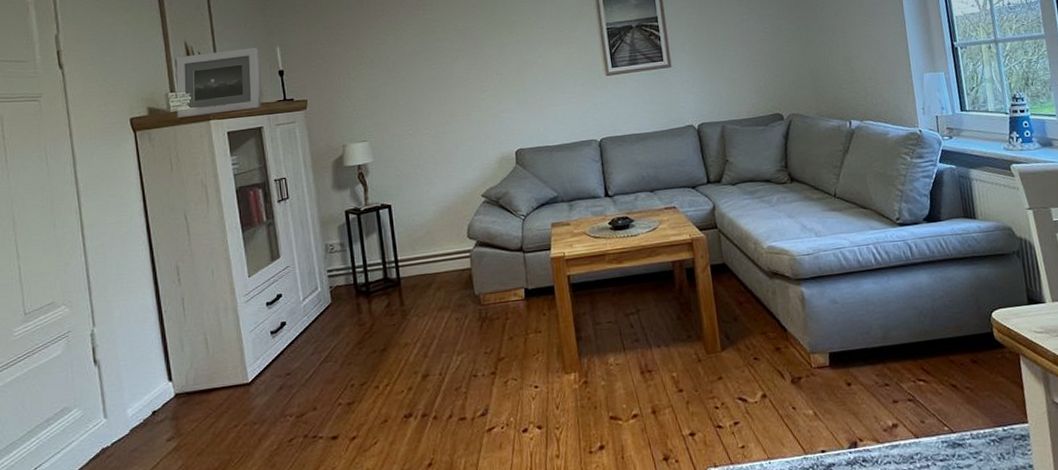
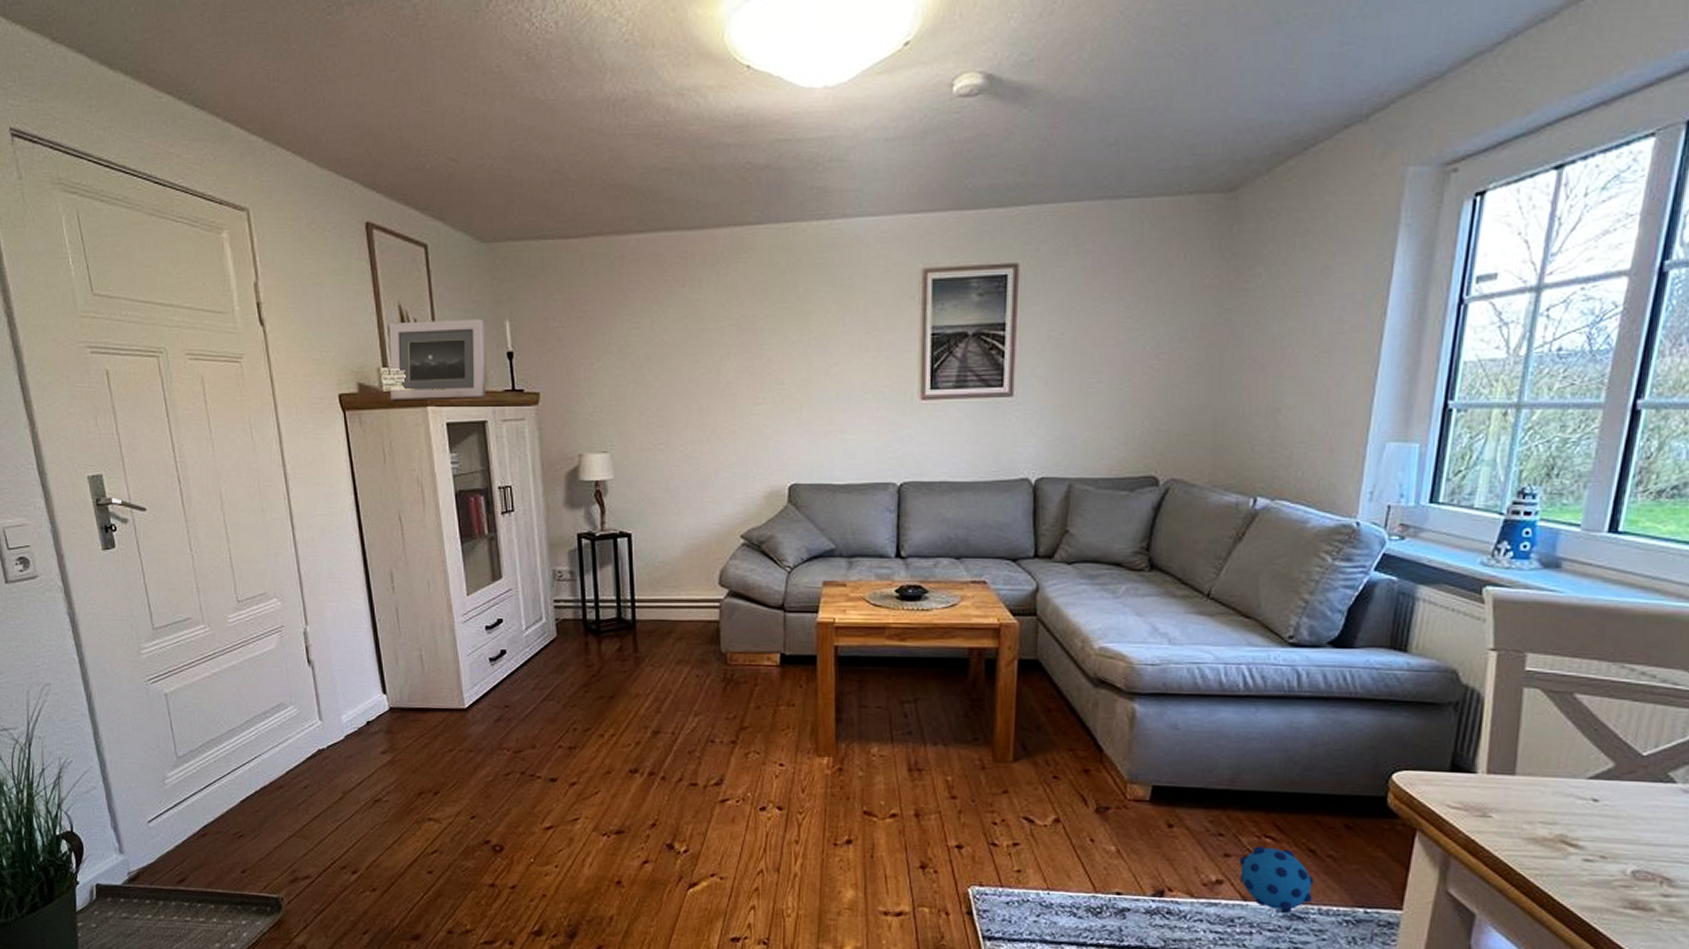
toy ball: none [905,388,964,443] -> present [1239,846,1313,913]

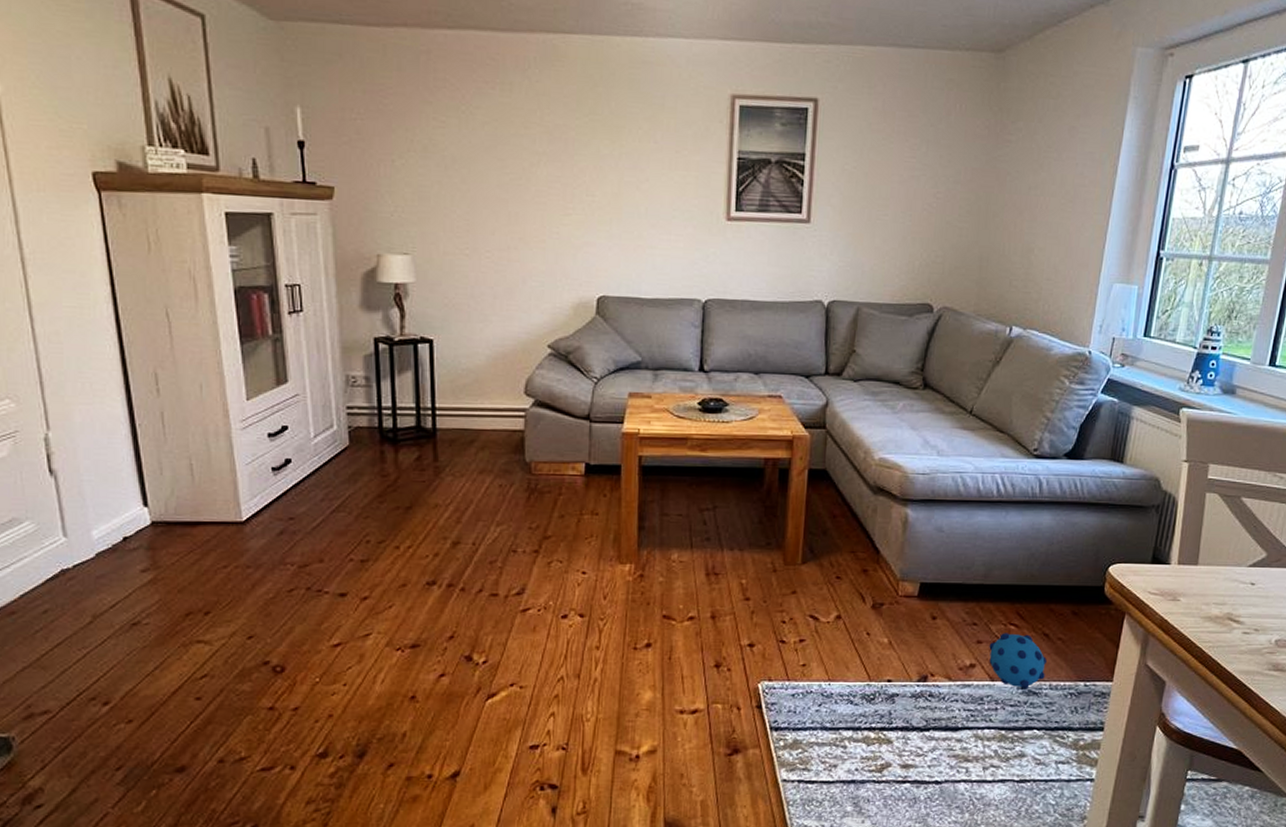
picture frame: present [389,318,486,402] -> none [156,97,272,189]

